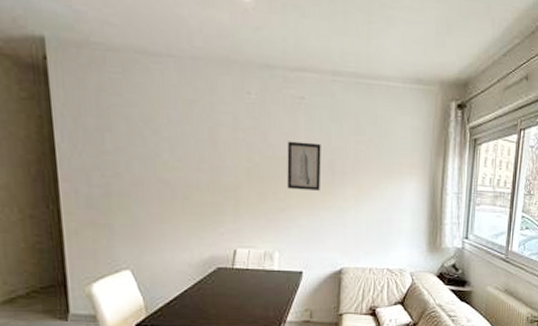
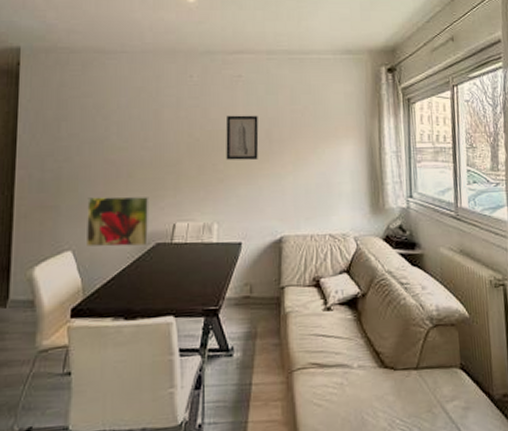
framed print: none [142,218,209,270] -> present [87,196,149,247]

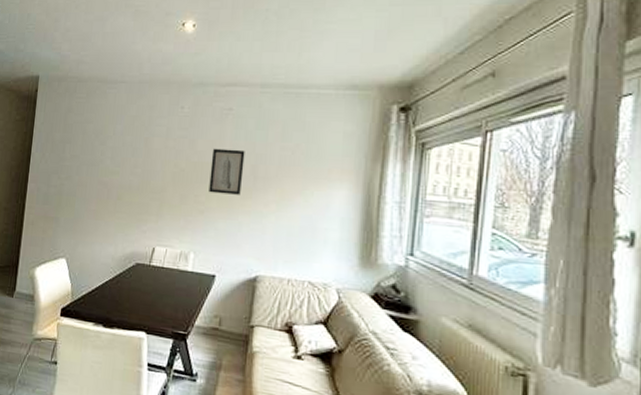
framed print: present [87,196,149,247] -> none [78,214,134,265]

